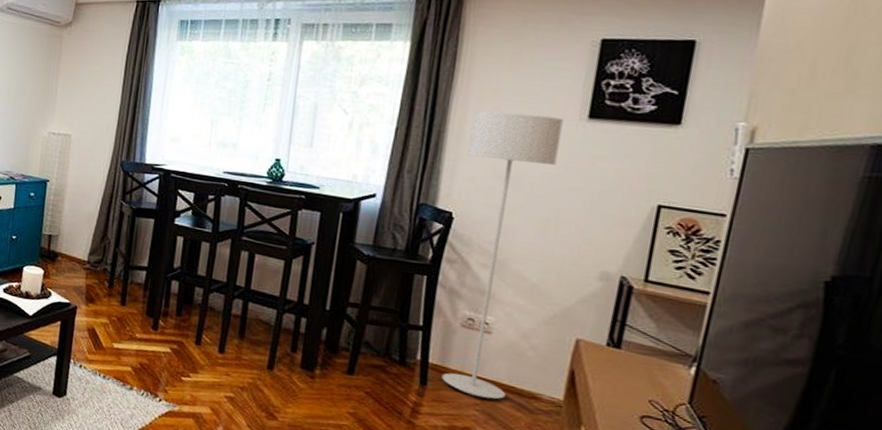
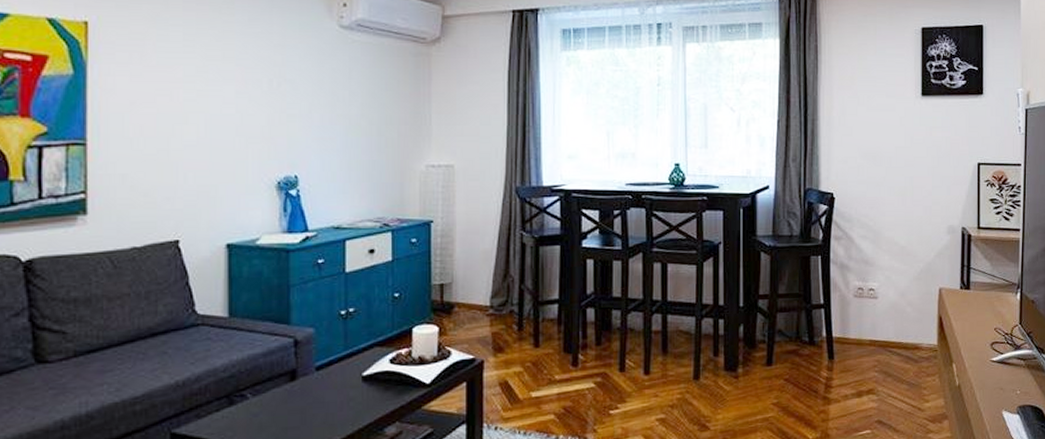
floor lamp: present [441,111,564,399] -> none [838,97,905,359]

